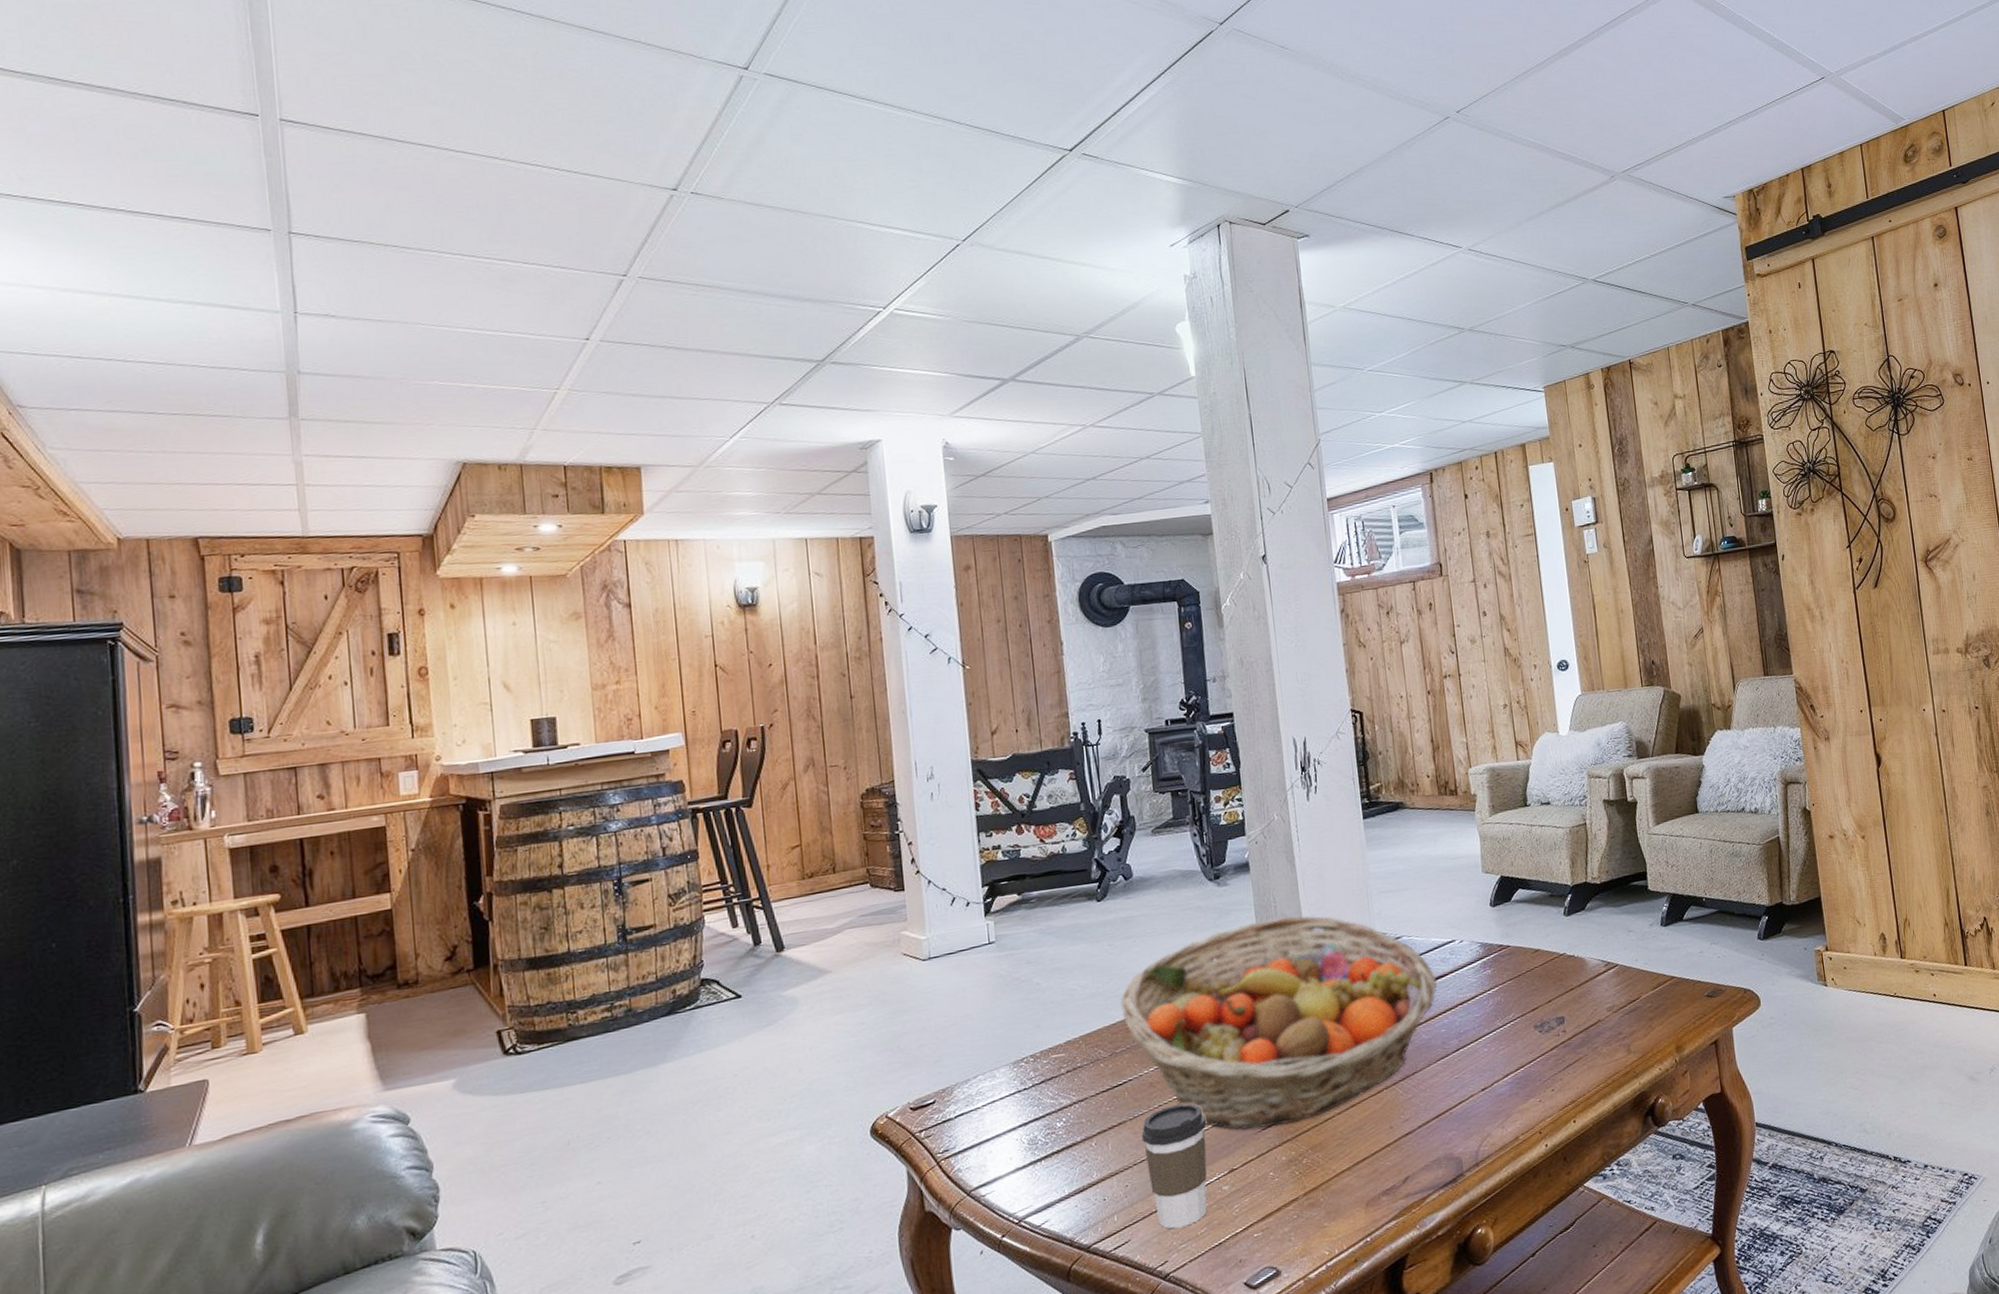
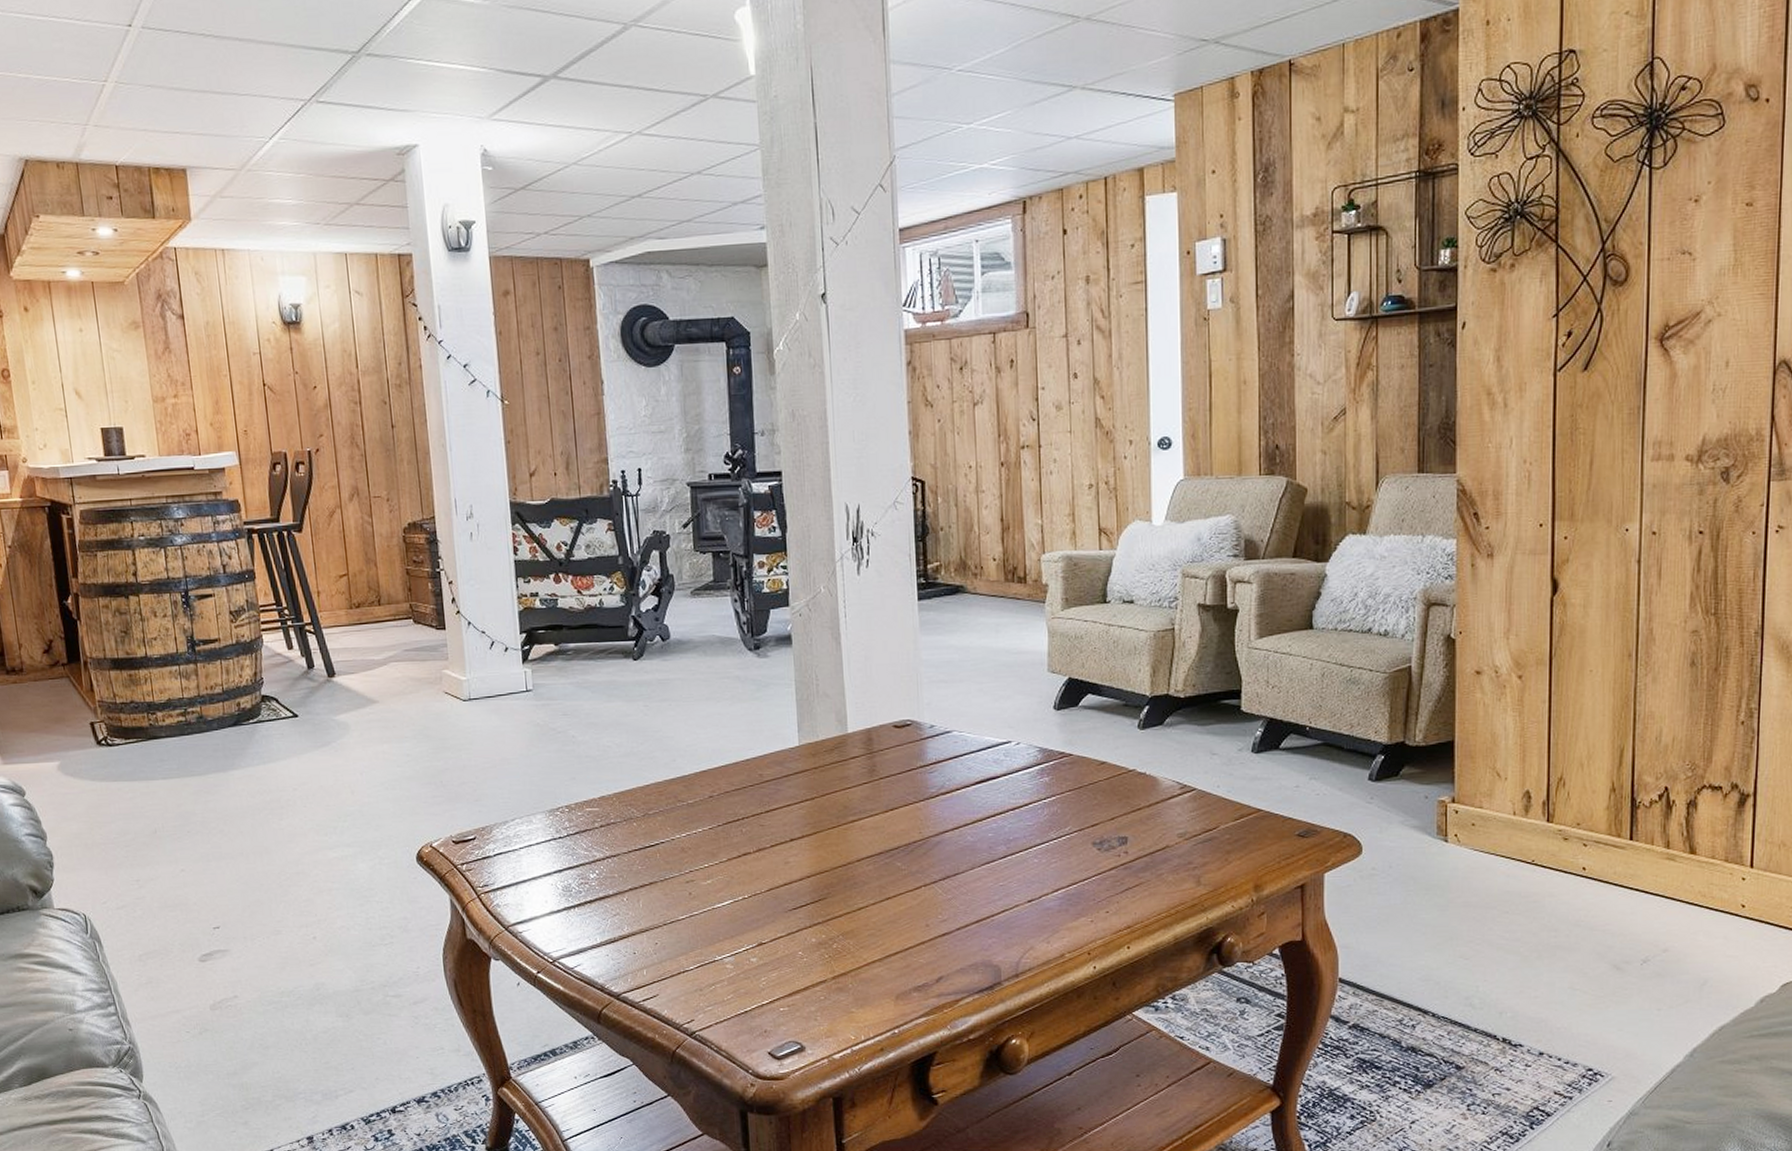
fruit basket: present [1120,915,1438,1131] -> none [654,695,988,907]
coffee cup: present [1141,1103,1207,1229] -> none [672,873,736,991]

